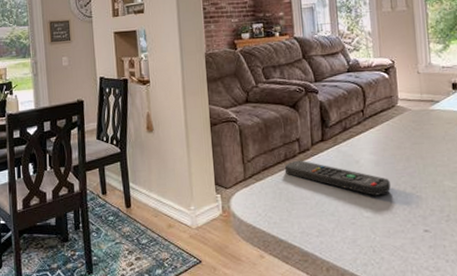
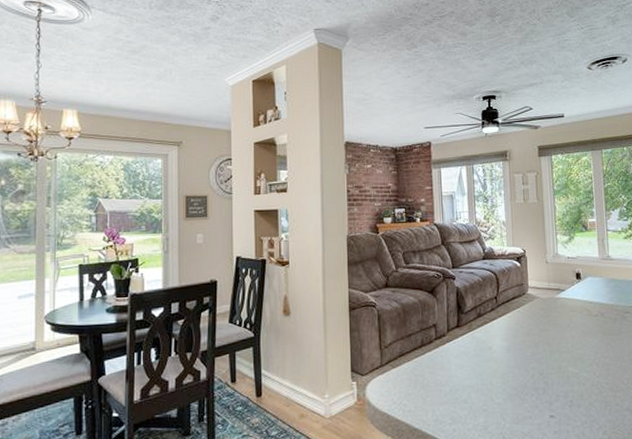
remote control: present [284,160,391,196] -> none [420,346,520,382]

